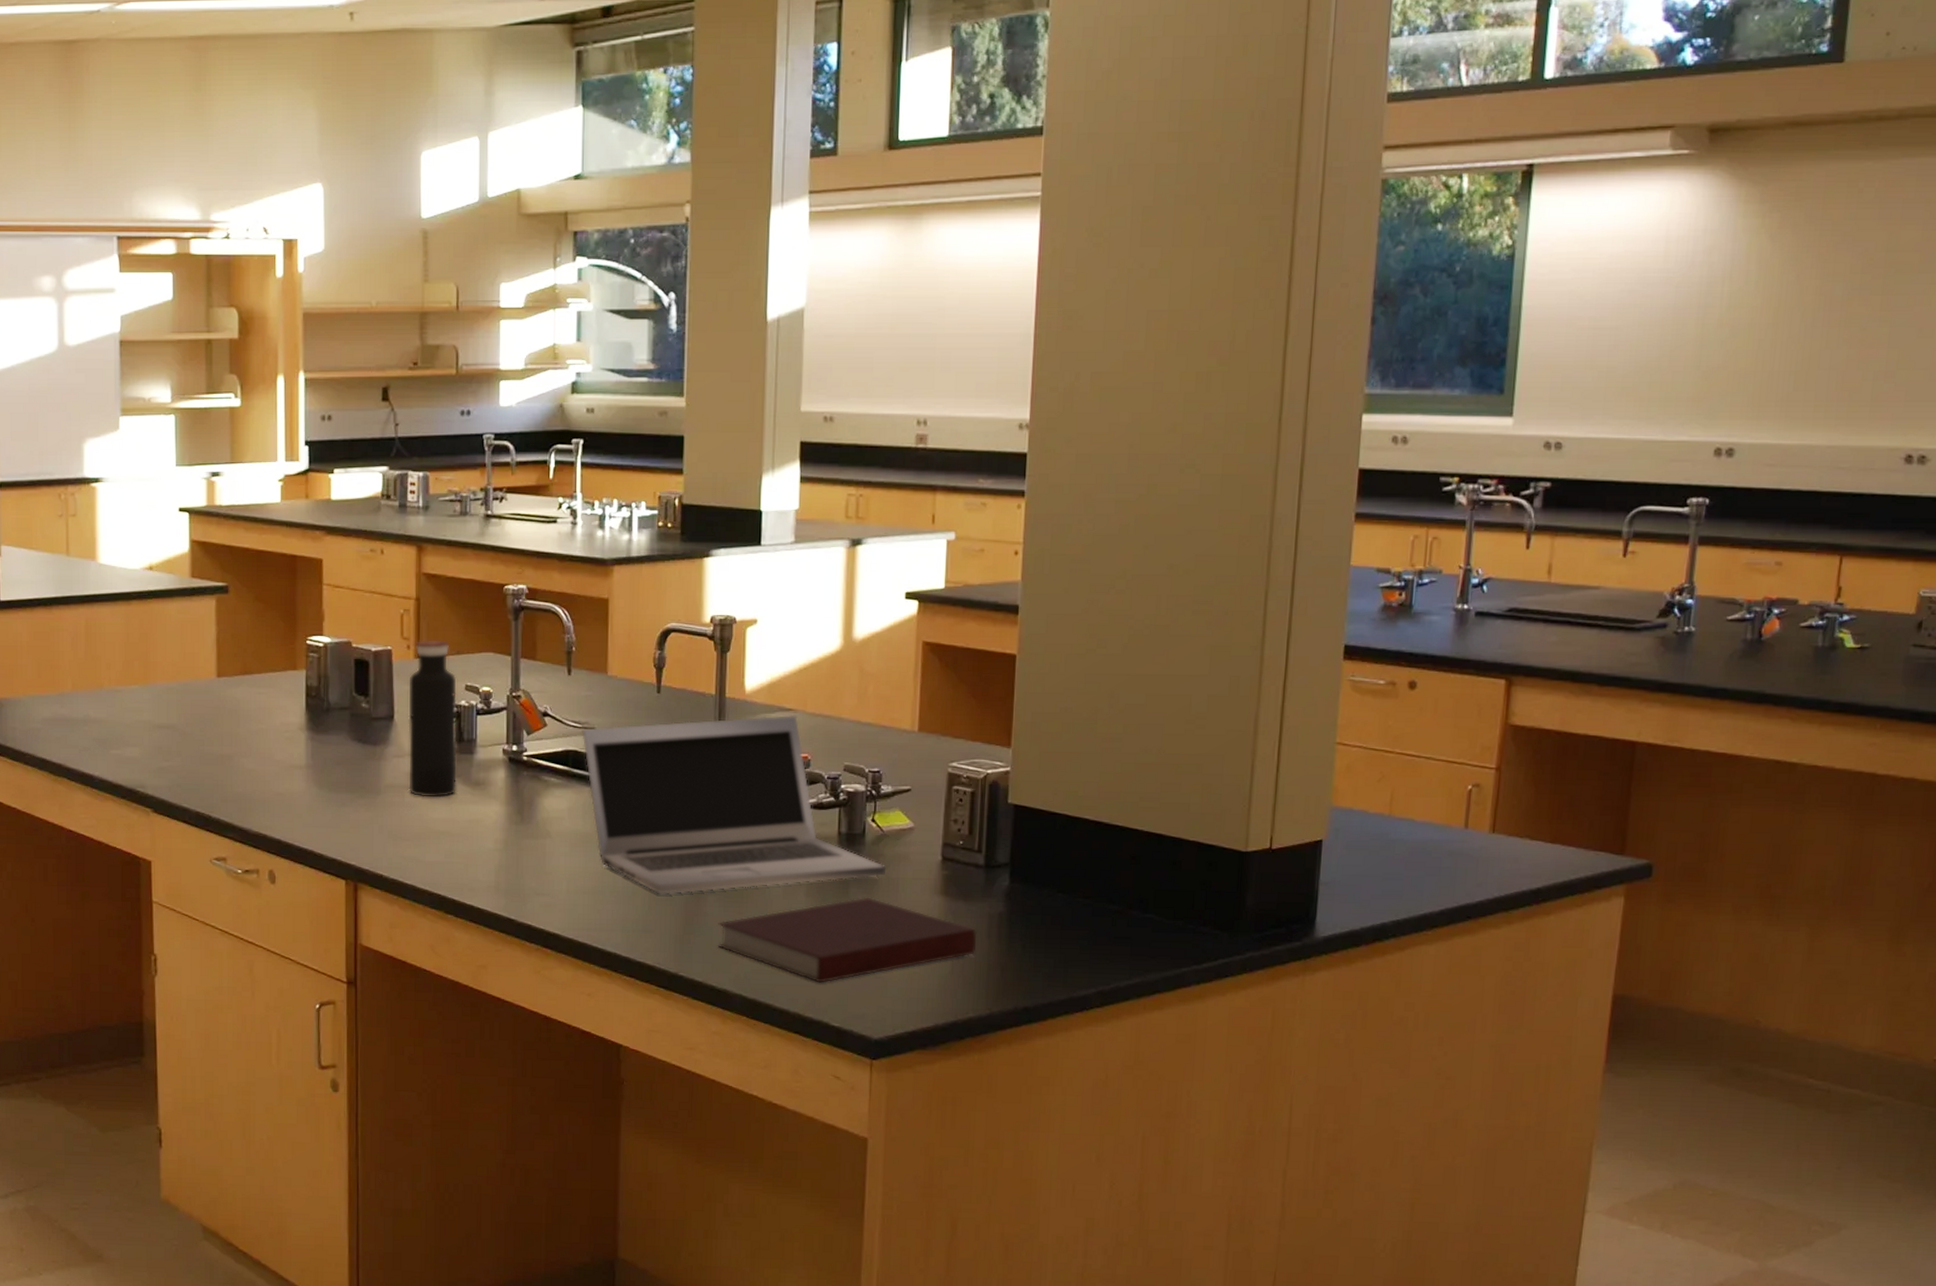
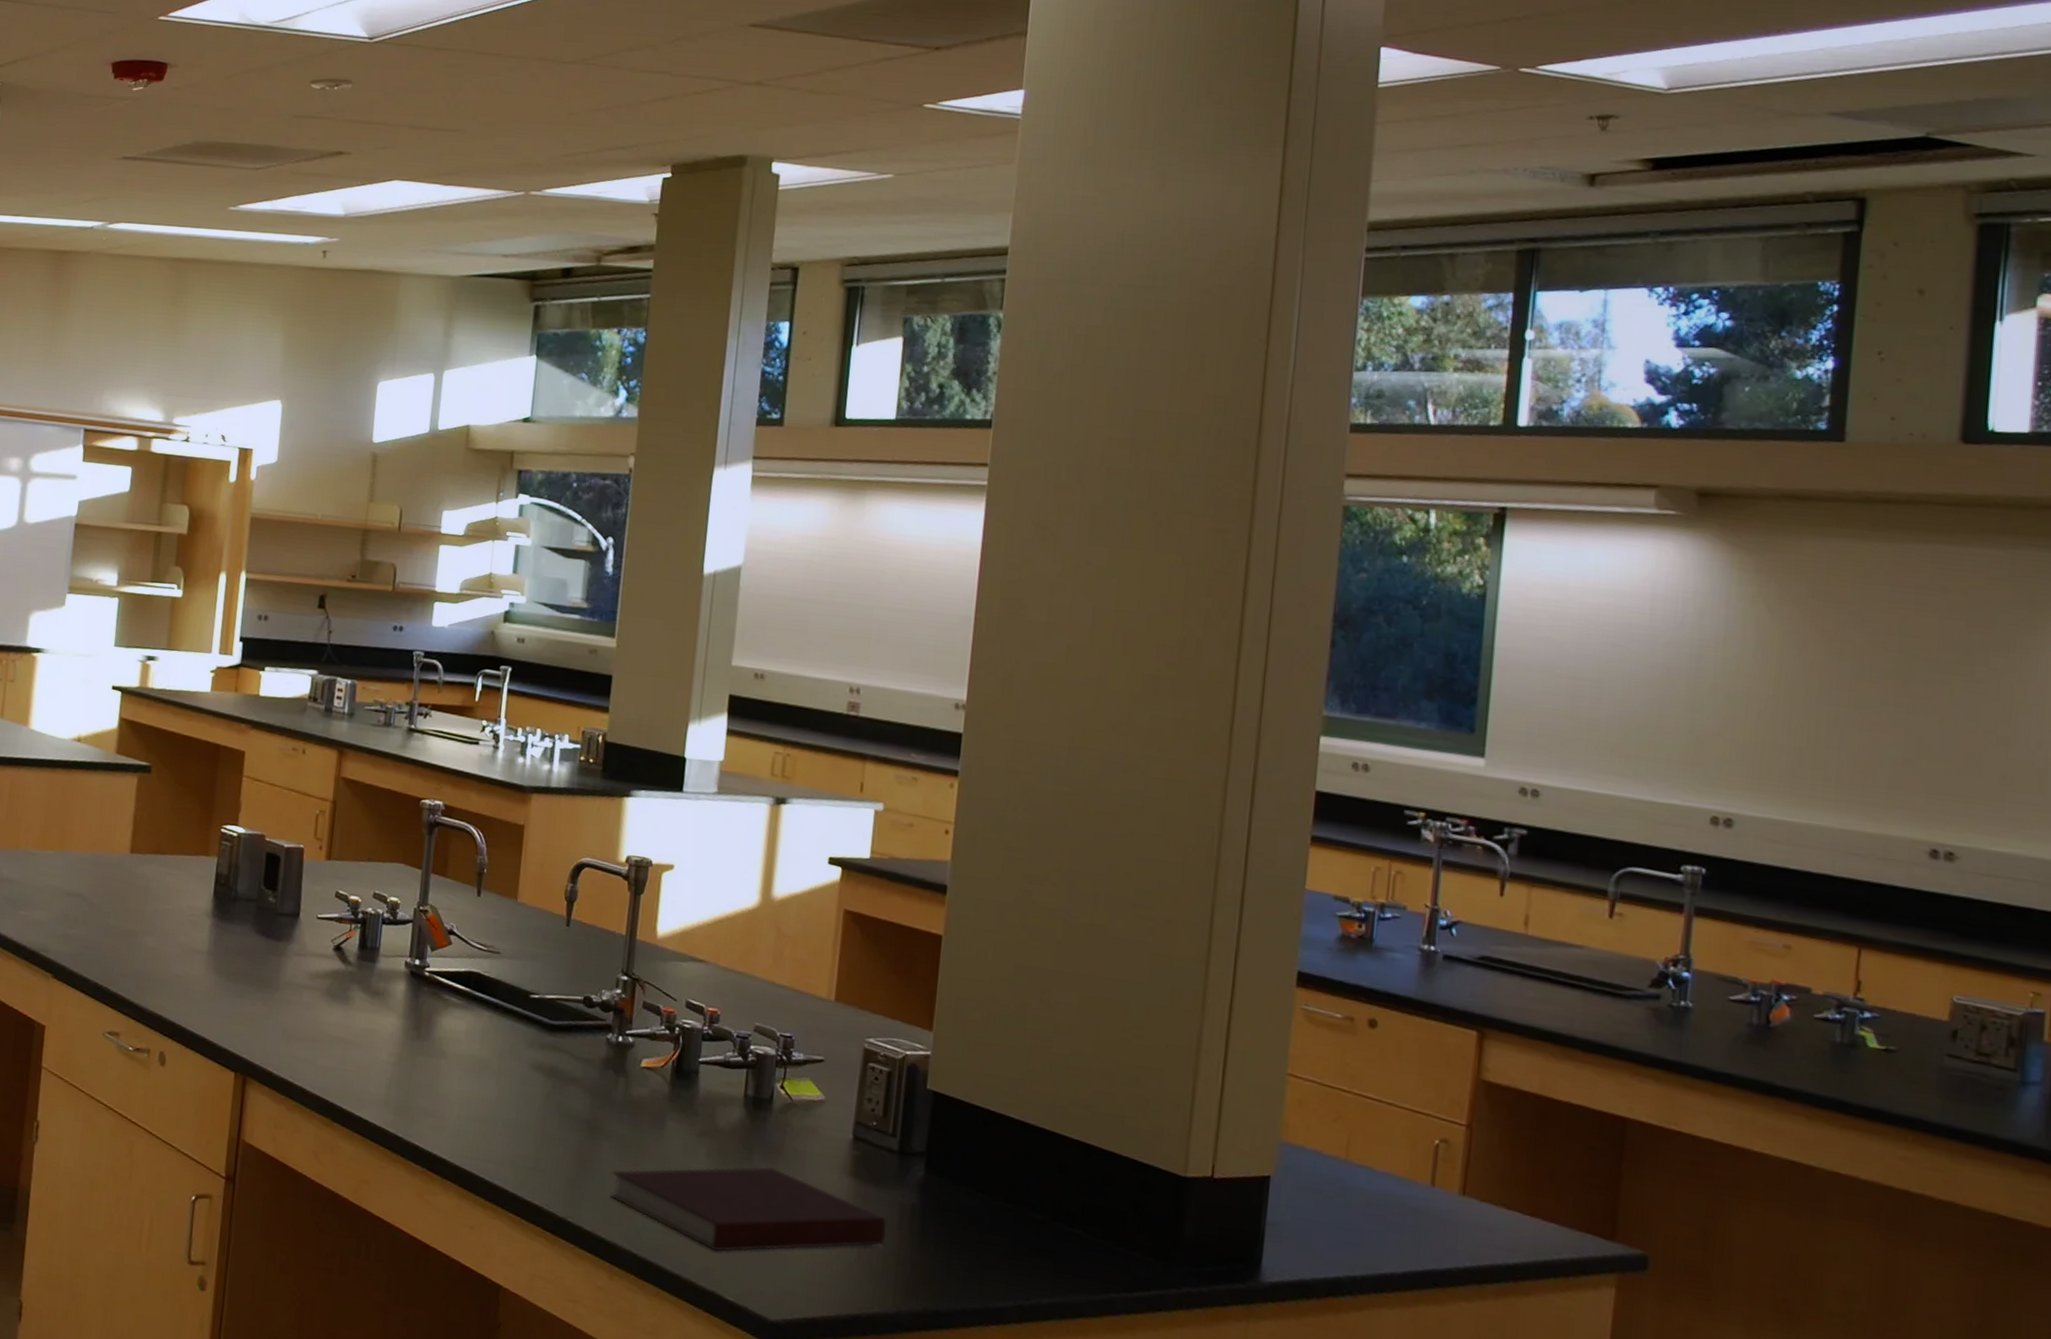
water bottle: present [408,640,457,798] -> none [307,842,366,1002]
laptop: present [582,714,885,894] -> none [486,951,793,1147]

